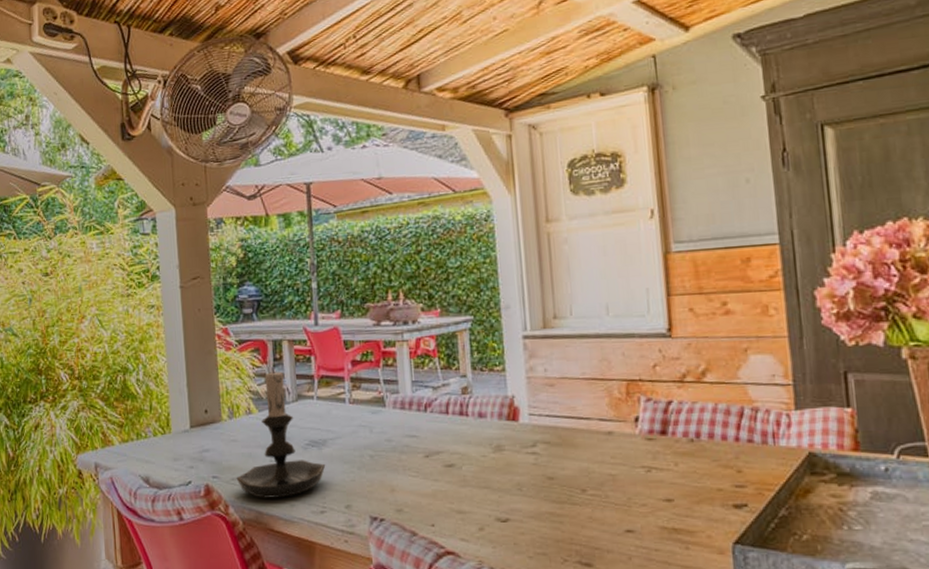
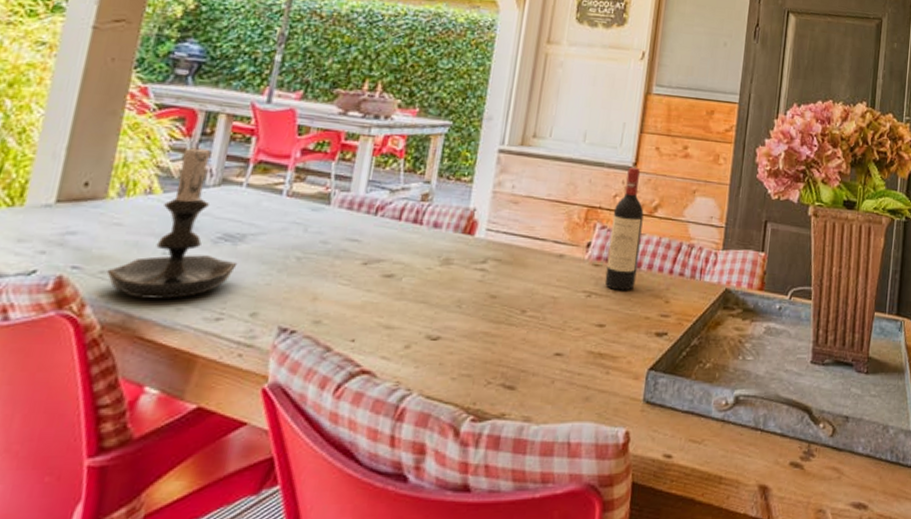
wine bottle: none [656,333,698,464] -> present [604,166,644,291]

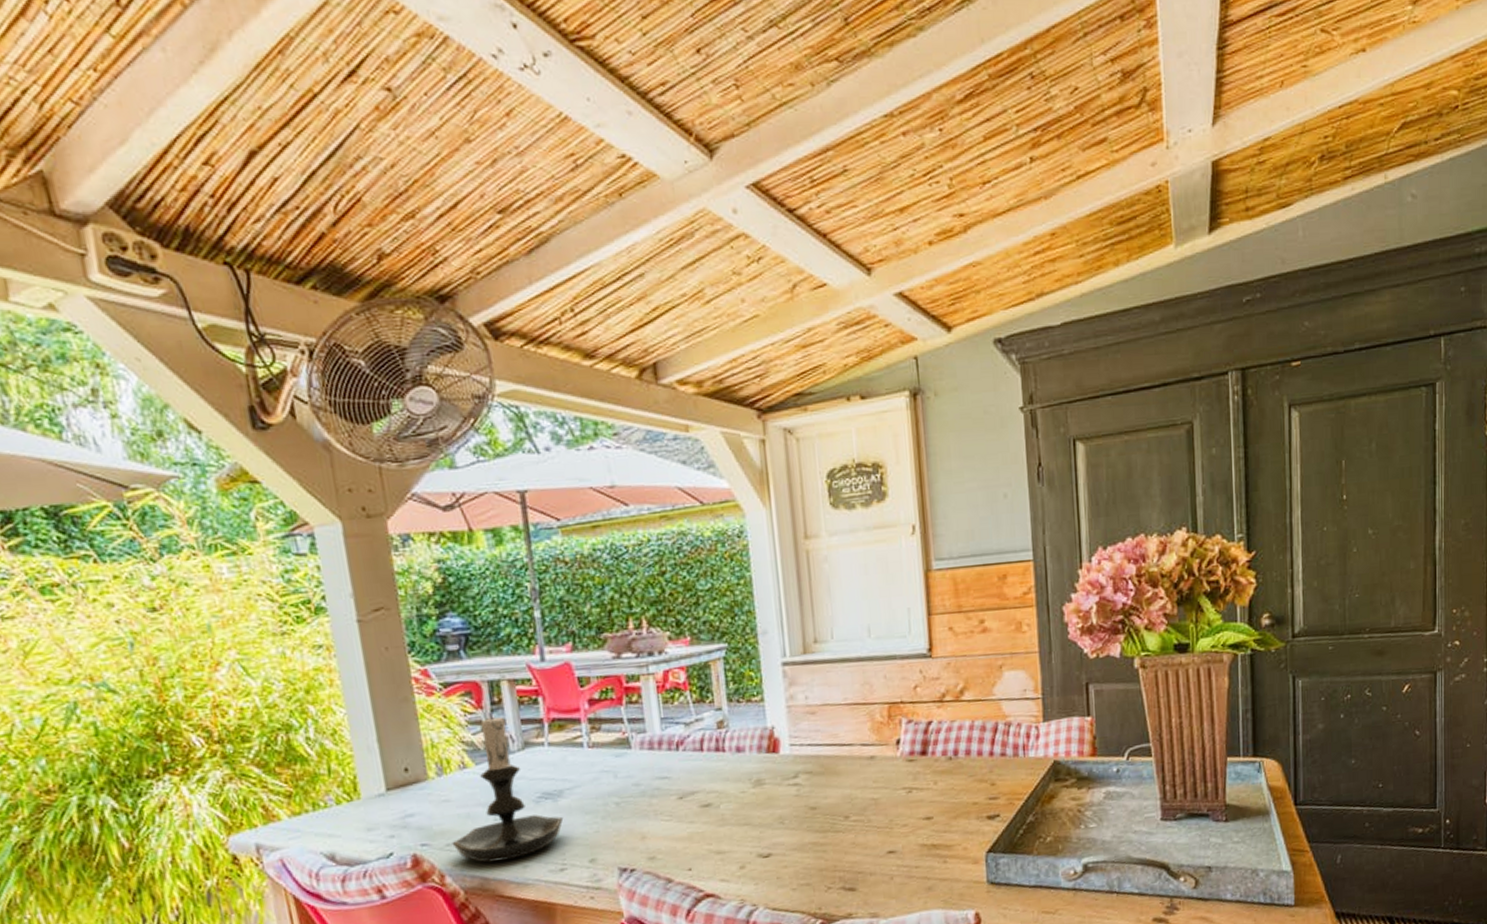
wine bottle: present [604,166,644,291] -> none [916,653,956,782]

